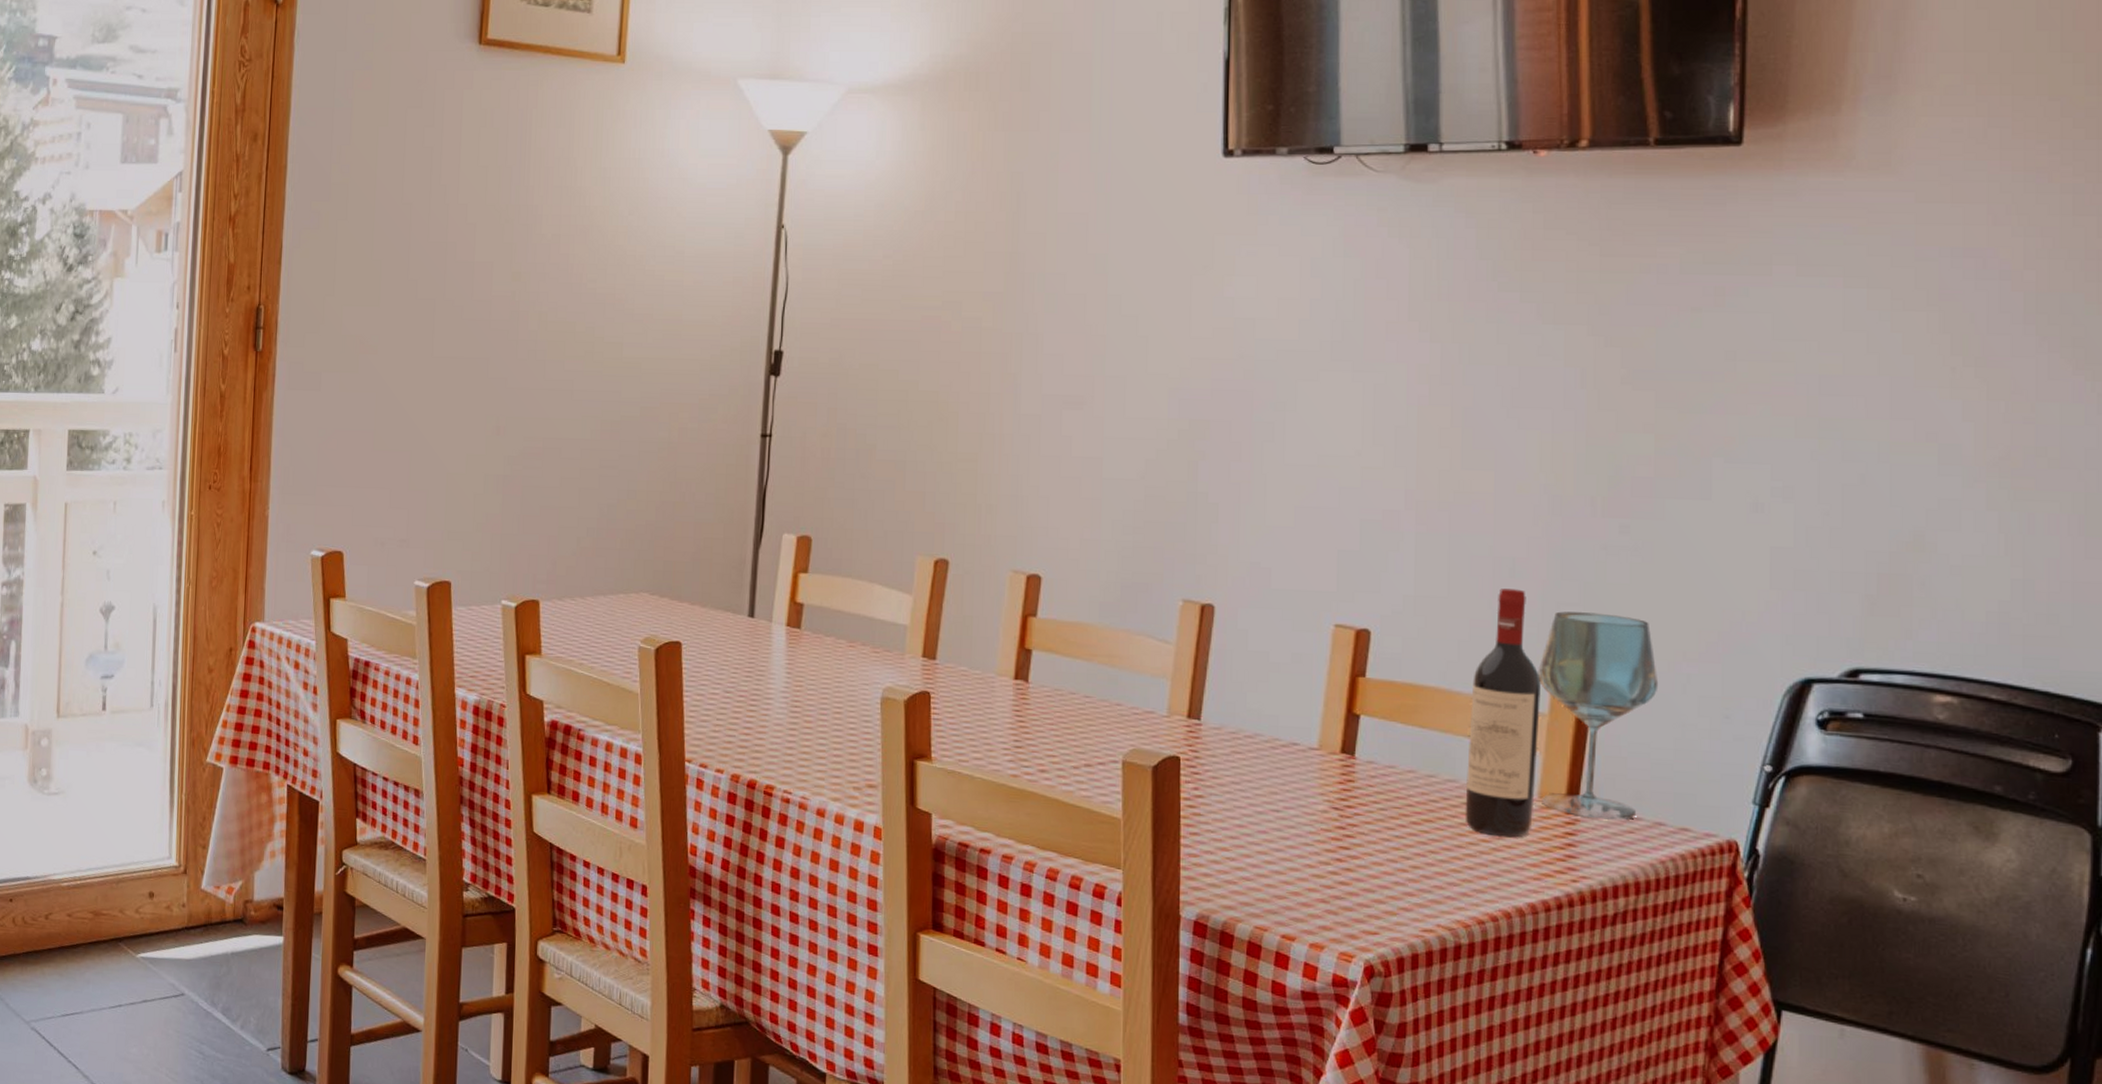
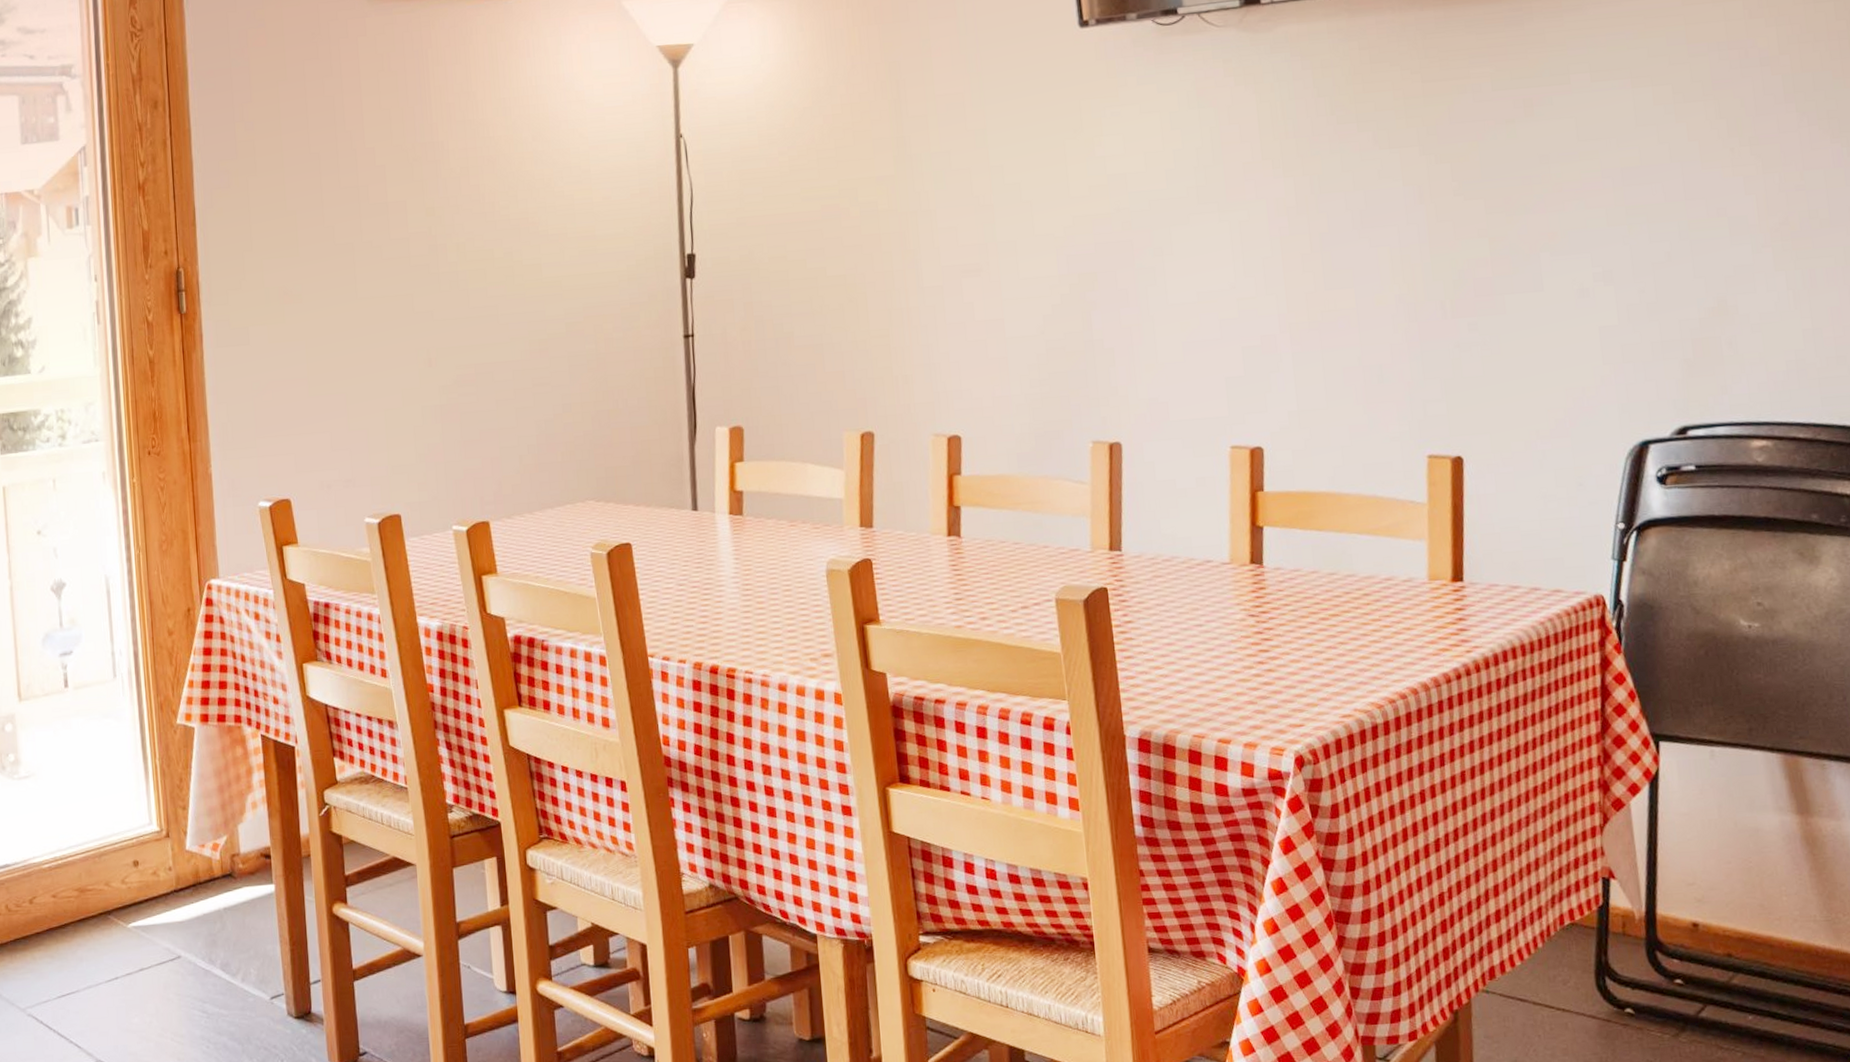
wine bottle: present [1465,588,1541,837] -> none [1358,393,1427,620]
wine glass: present [1538,611,1659,821] -> none [1413,405,1520,593]

